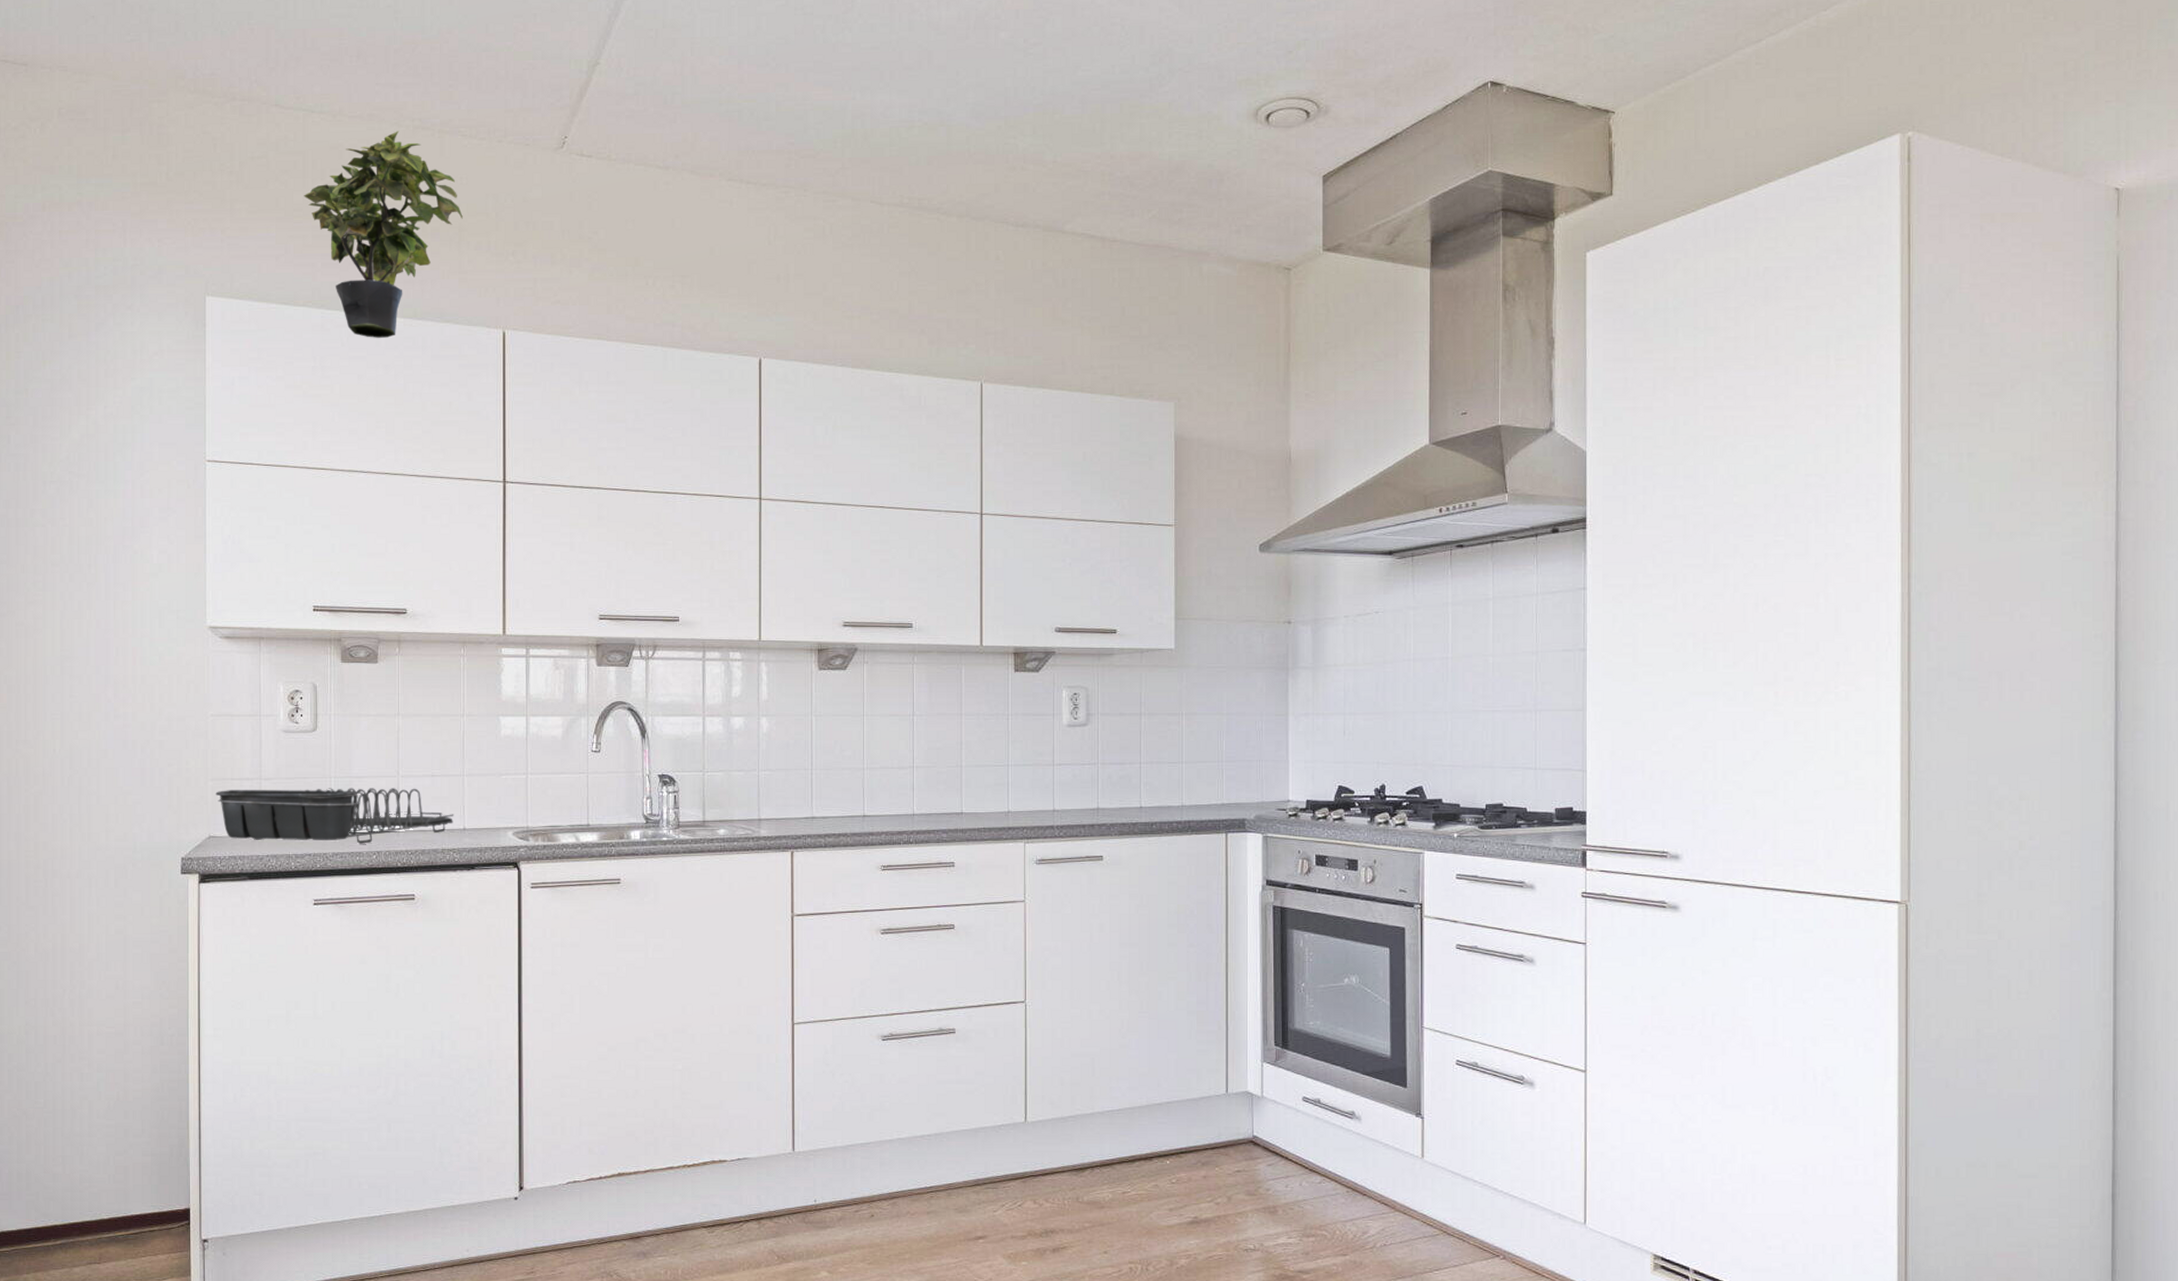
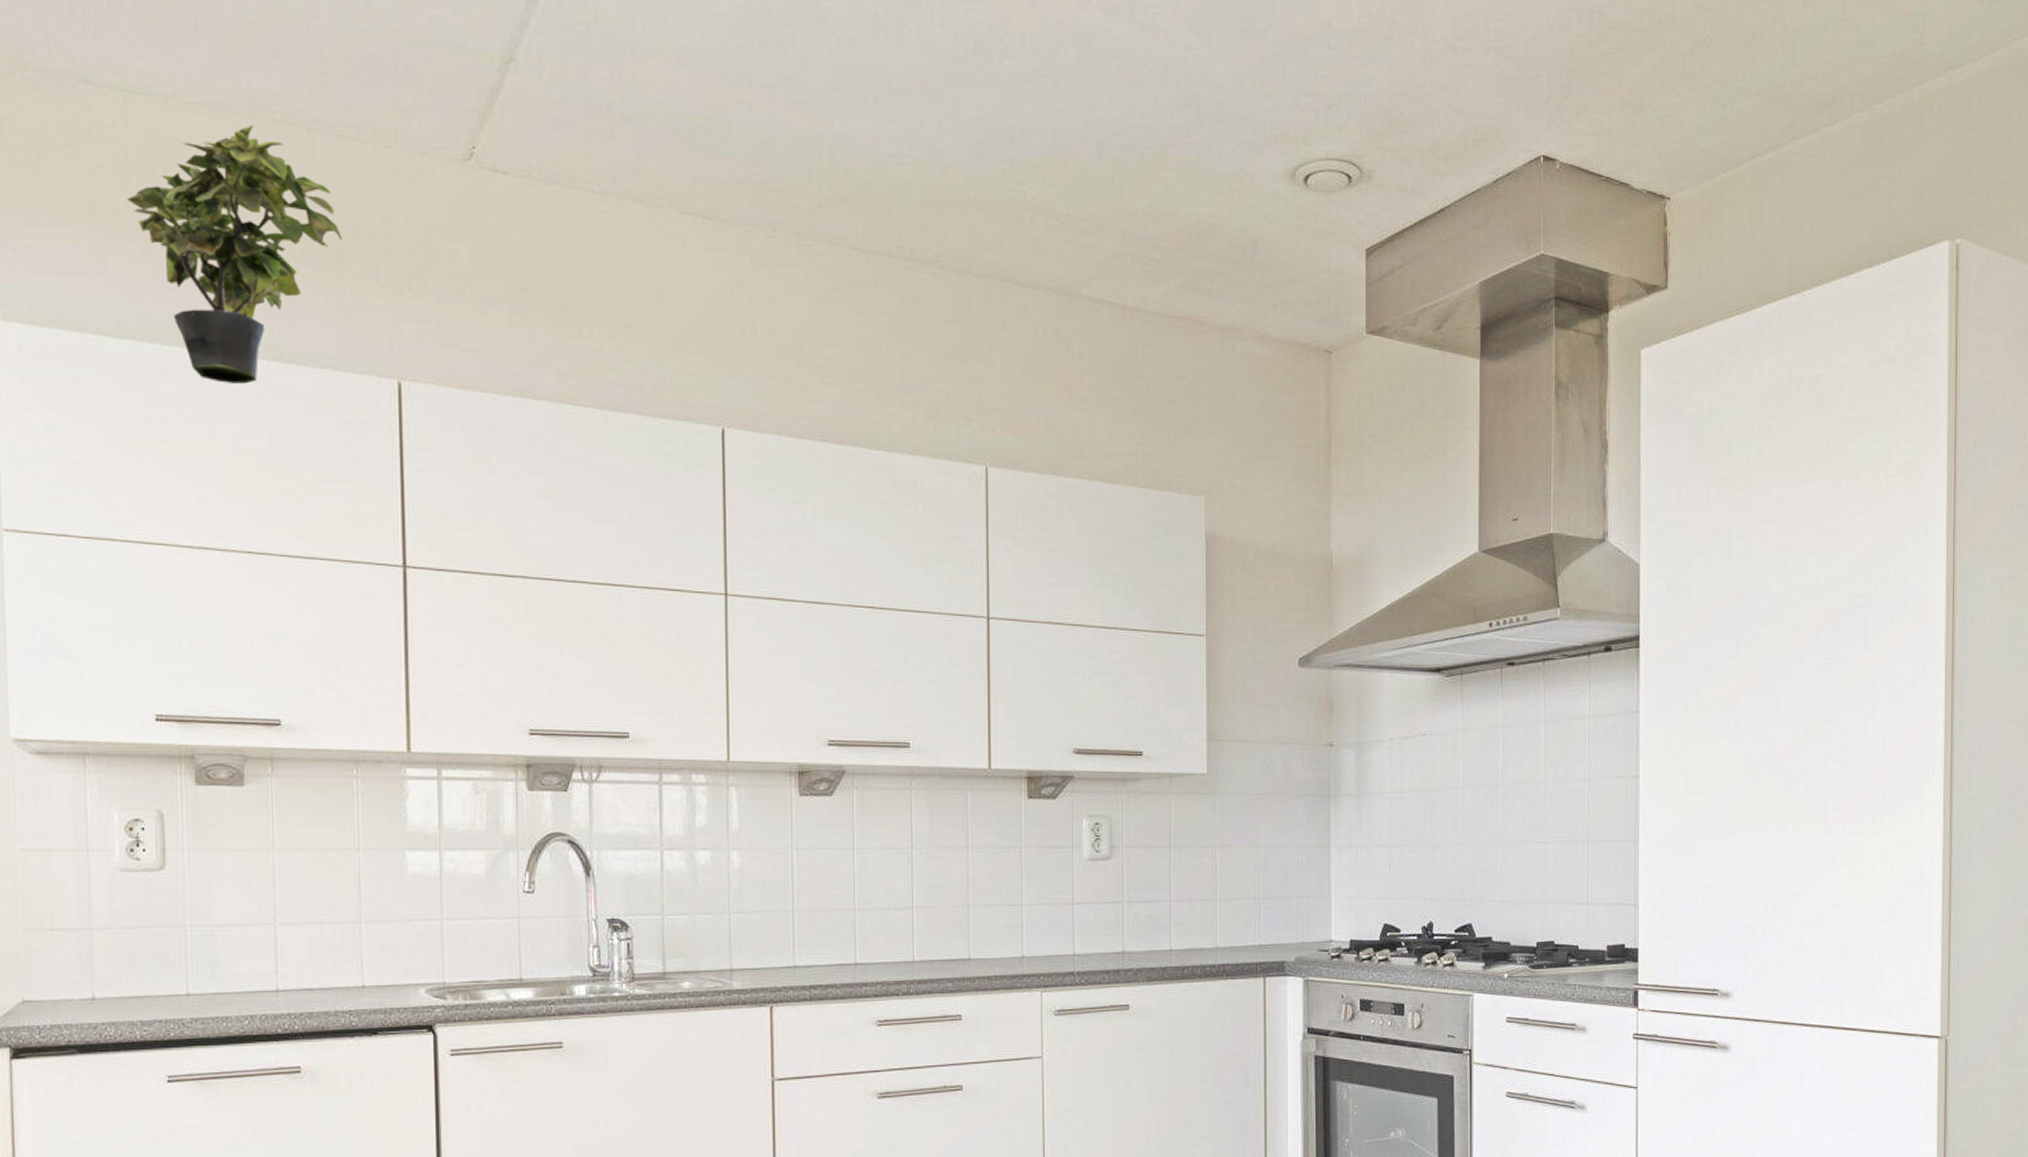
dish rack: present [215,788,454,844] -> none [29,938,350,1007]

